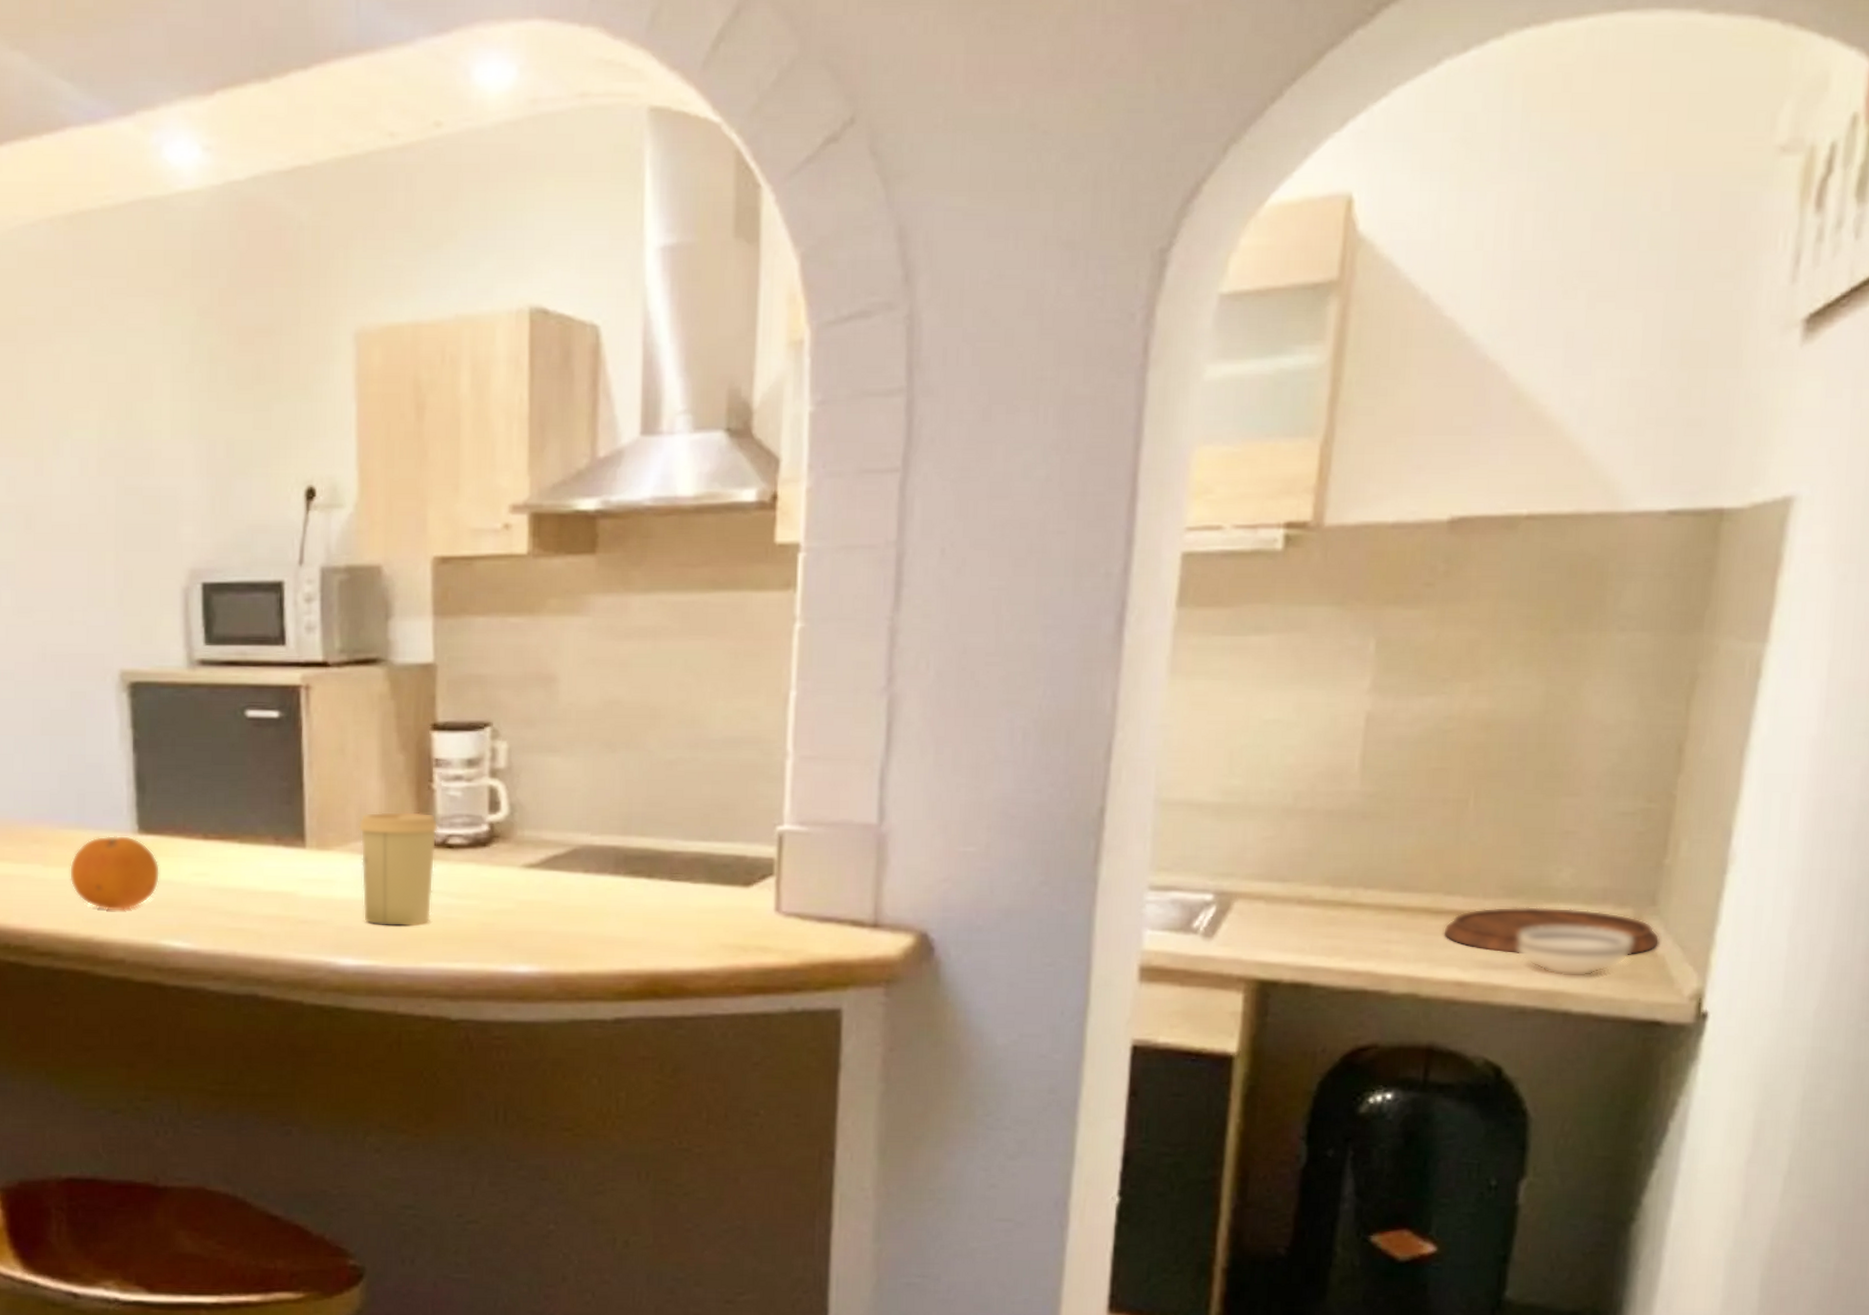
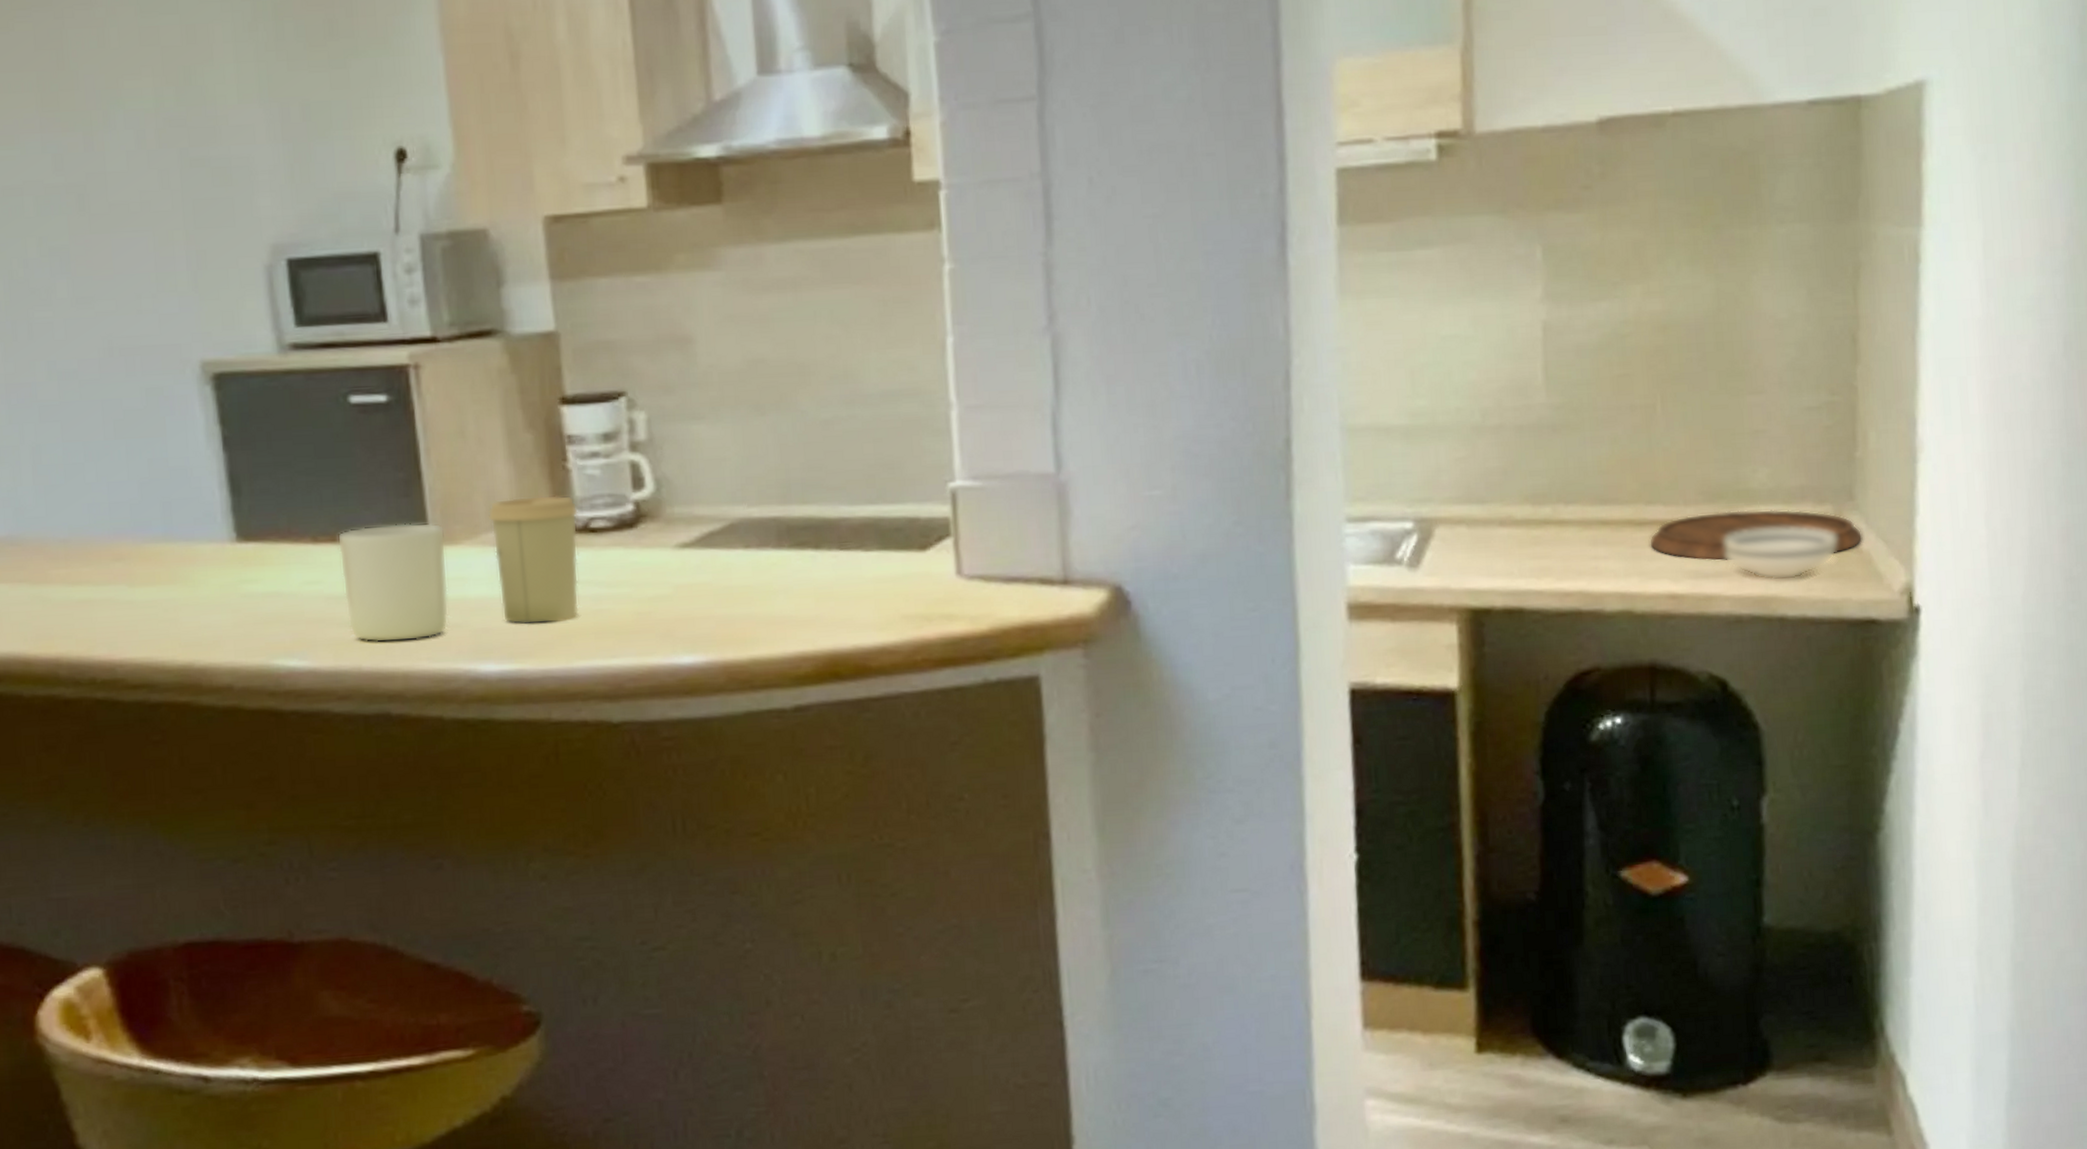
fruit: present [69,835,160,910] -> none [159,545,266,630]
mug: none [225,828,319,933] -> present [337,522,449,643]

